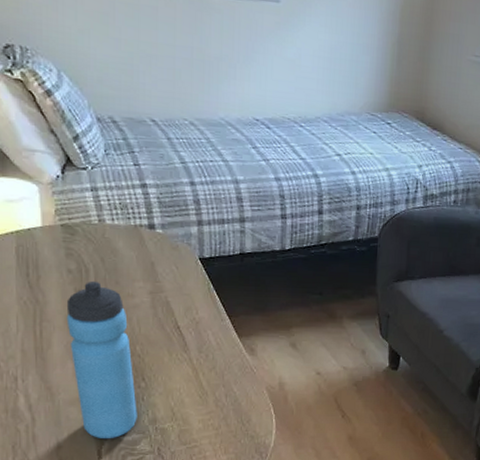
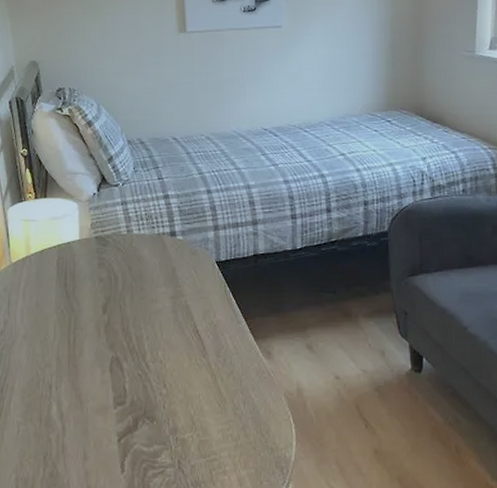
water bottle: present [66,281,137,439] -> none [97,288,159,451]

